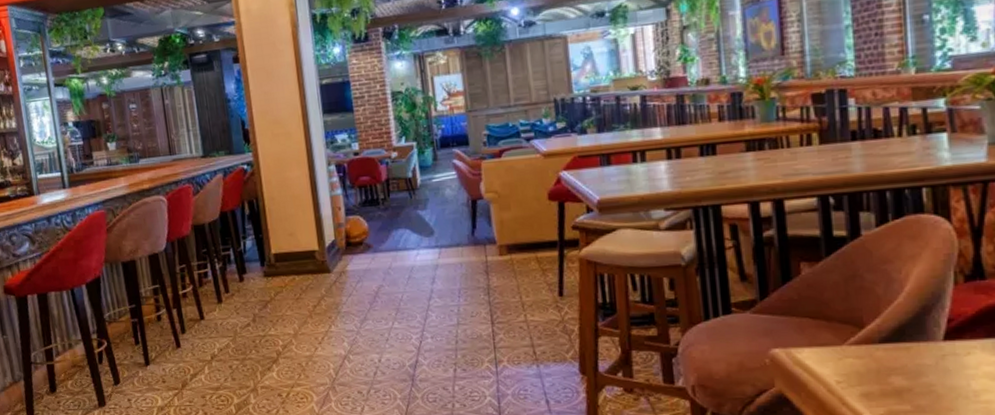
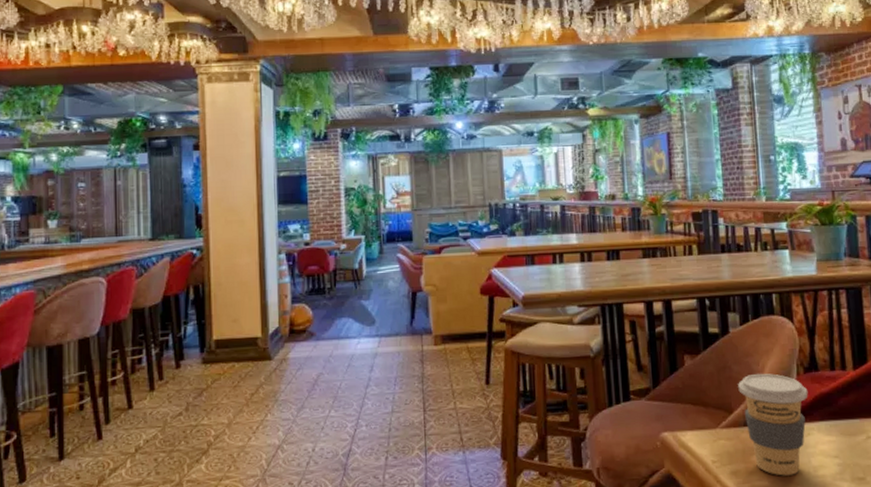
coffee cup: none [872,282,970,400] -> present [738,373,808,476]

